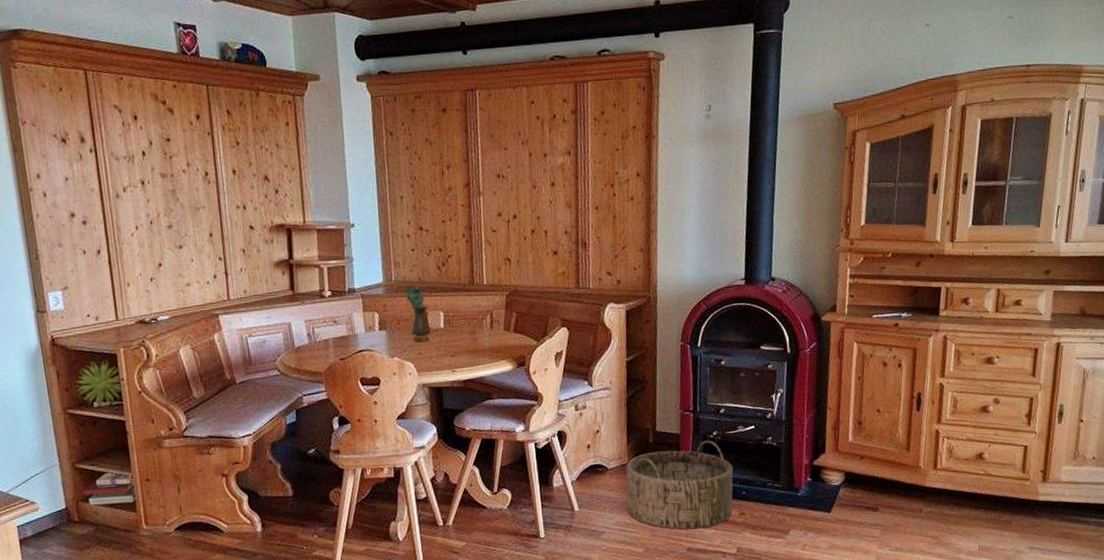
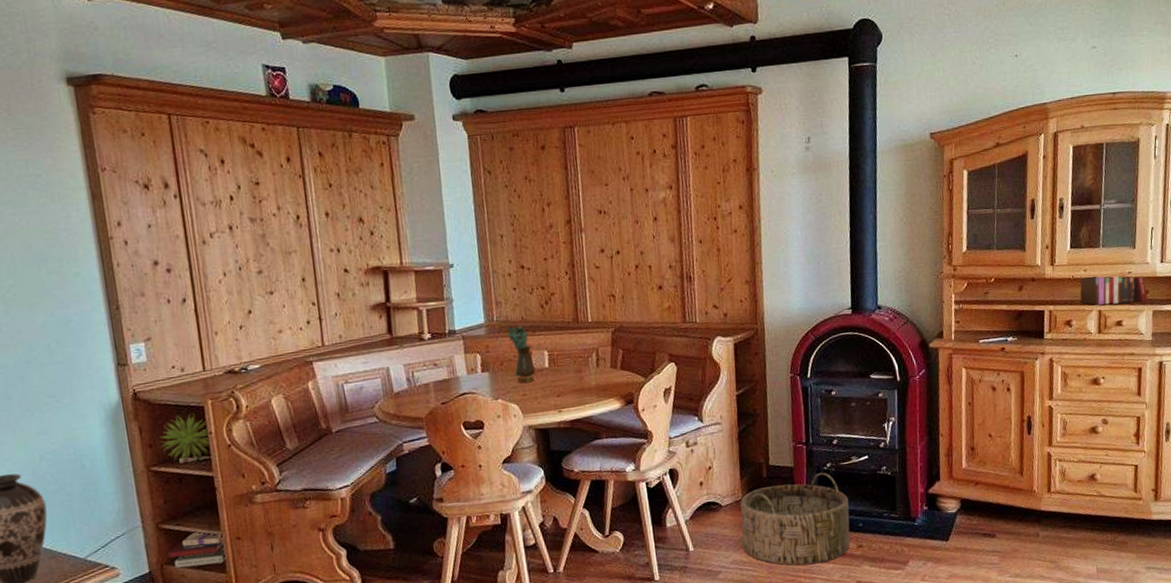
books: none [979,253,1049,284] -> present [1080,275,1148,306]

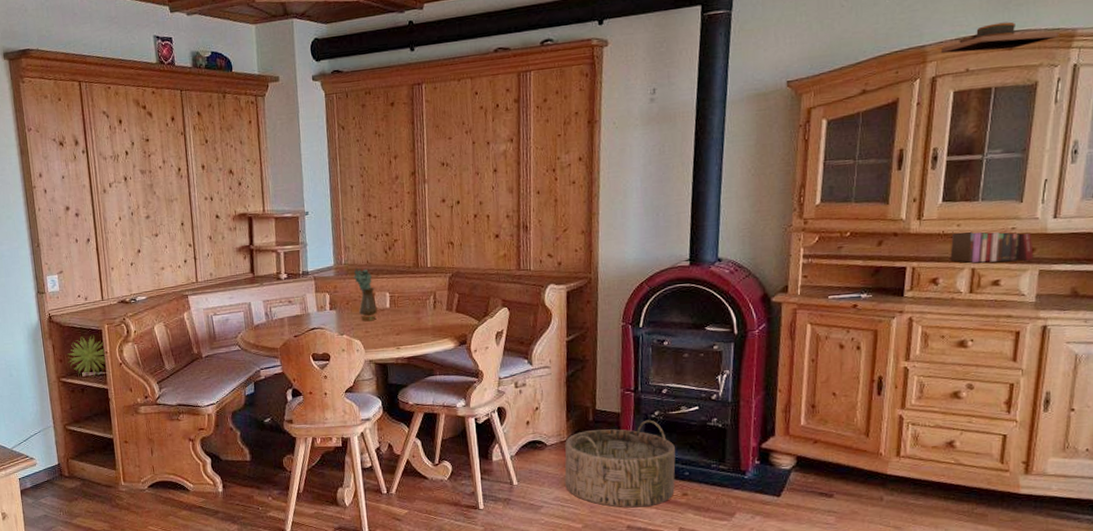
books: present [167,531,227,568] -> none [72,434,117,463]
decorative basket: none [1059,83,1153,111] -> present [940,21,1060,54]

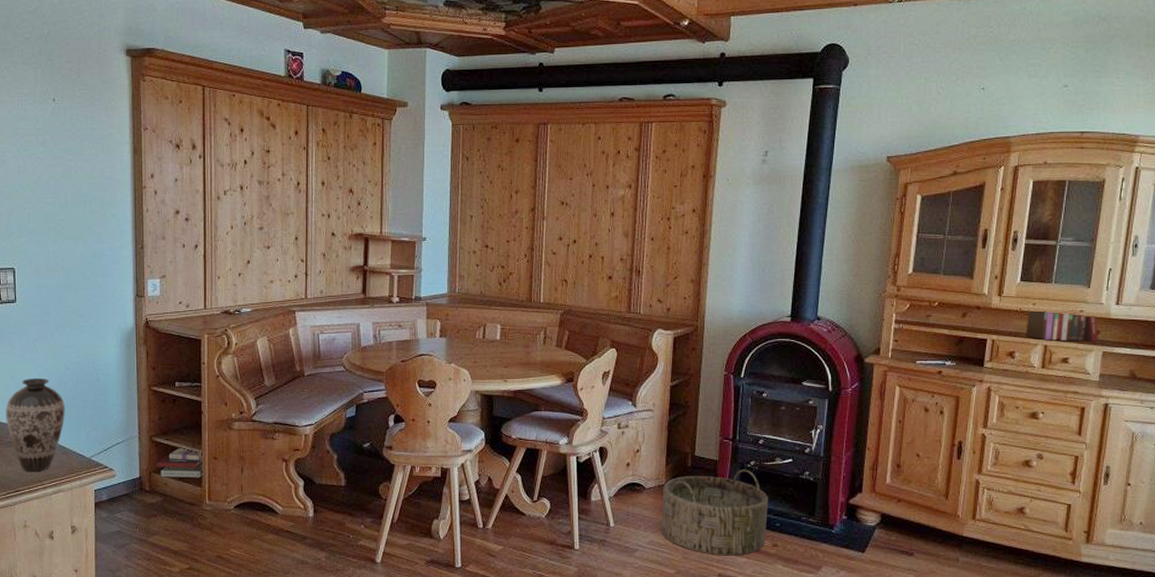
plant: present [68,335,107,378] -> none [162,344,203,388]
books: none [72,434,117,463] -> present [156,448,205,479]
vase: present [354,266,378,323] -> none [466,296,488,353]
decorative basket: present [940,21,1060,54] -> none [1023,123,1125,148]

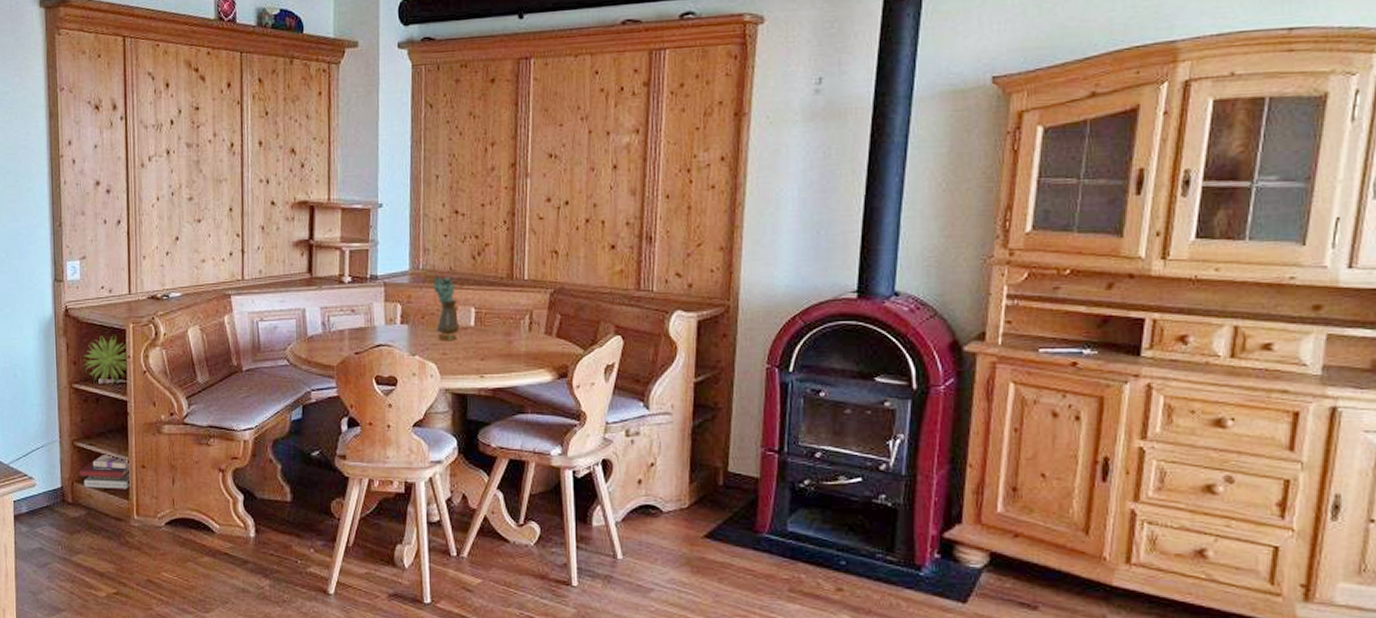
plant: none [162,344,203,388] -> present [84,335,129,386]
vase: none [466,296,488,353] -> present [433,273,460,343]
basket: present [661,469,768,556] -> none [683,489,829,602]
books: present [1026,309,1098,342] -> none [1204,277,1320,321]

